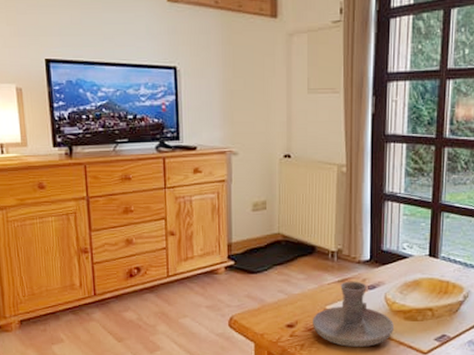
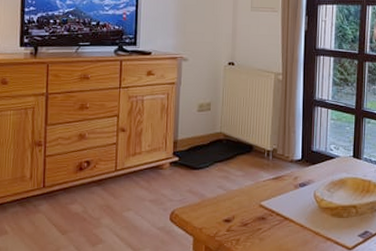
candle holder: present [313,281,395,347] -> none [248,178,323,242]

